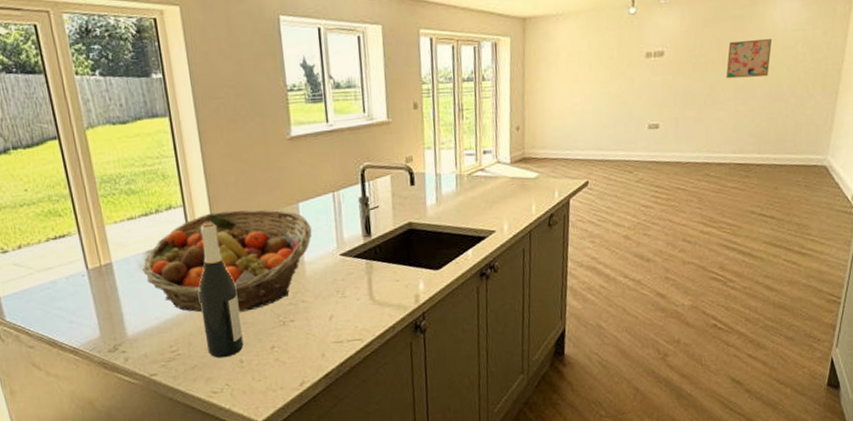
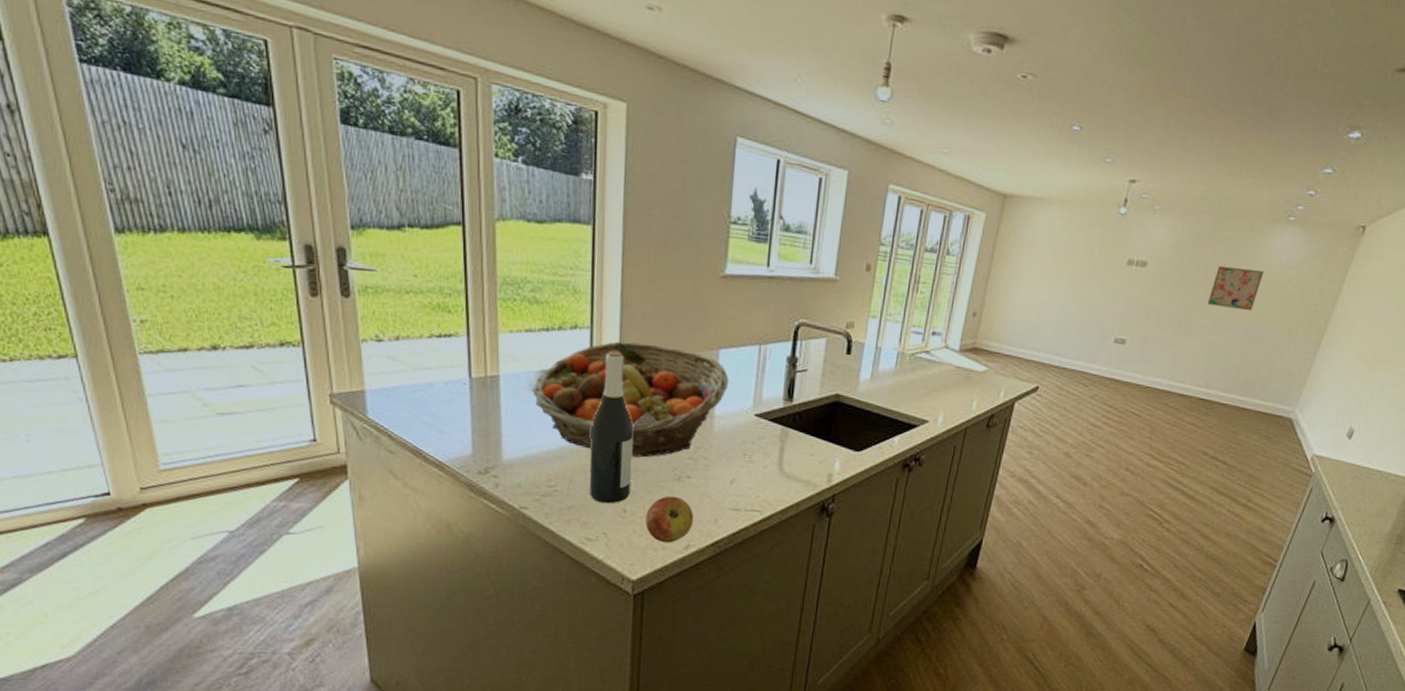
apple: none [260,340,304,384] -> present [645,496,694,543]

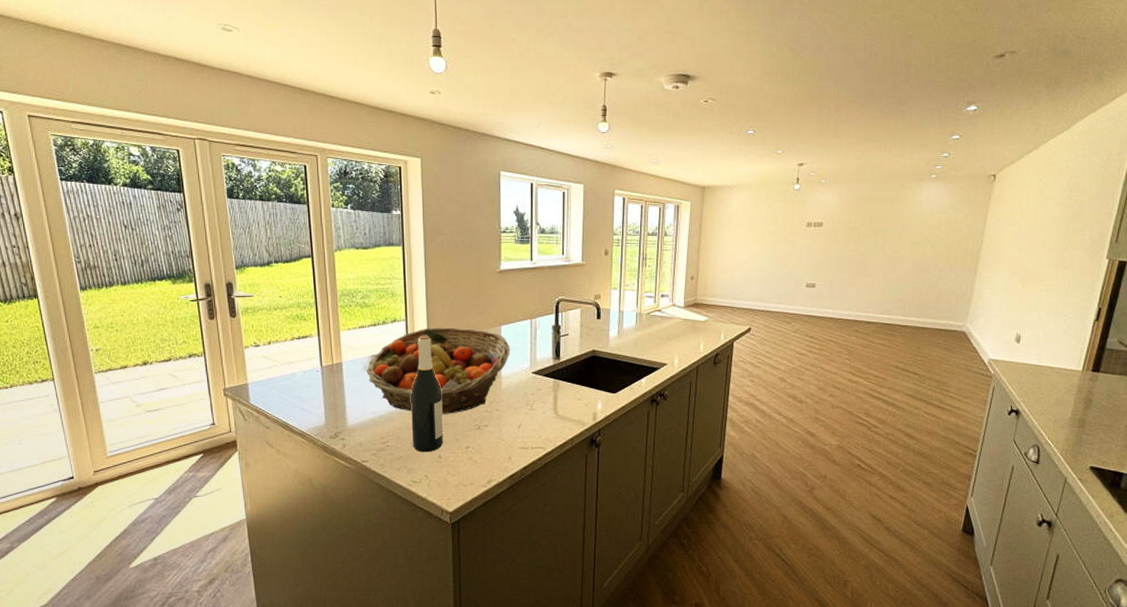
apple: present [645,496,694,543] -> none [456,442,493,480]
wall art: present [1207,265,1265,311] -> none [876,218,919,251]

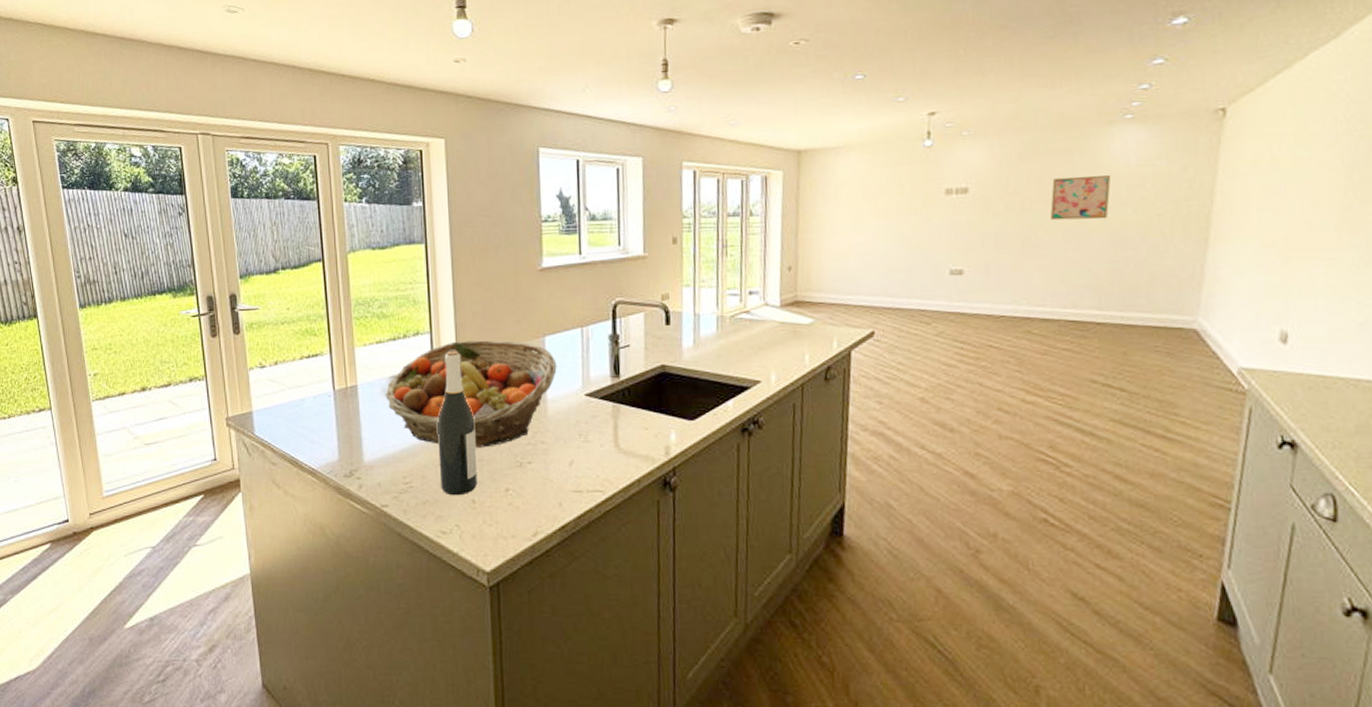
wall art: none [876,218,919,251] -> present [1049,175,1112,221]

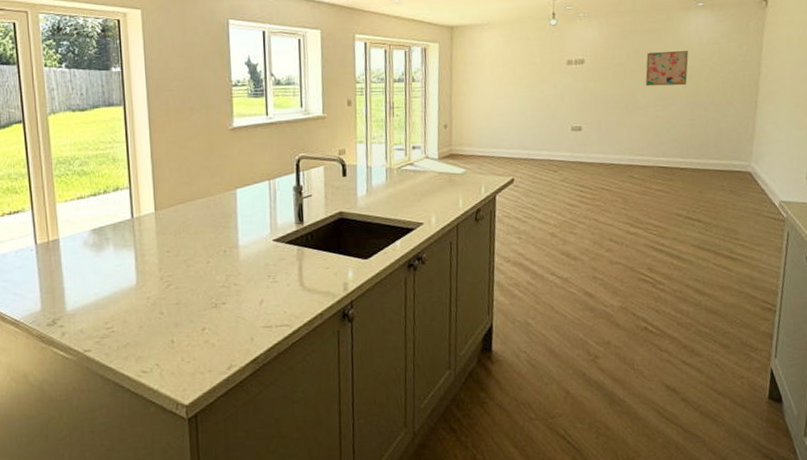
fruit basket: present [385,340,557,448] -> none [86,193,248,292]
wine bottle: present [437,351,478,496] -> none [137,204,176,338]

